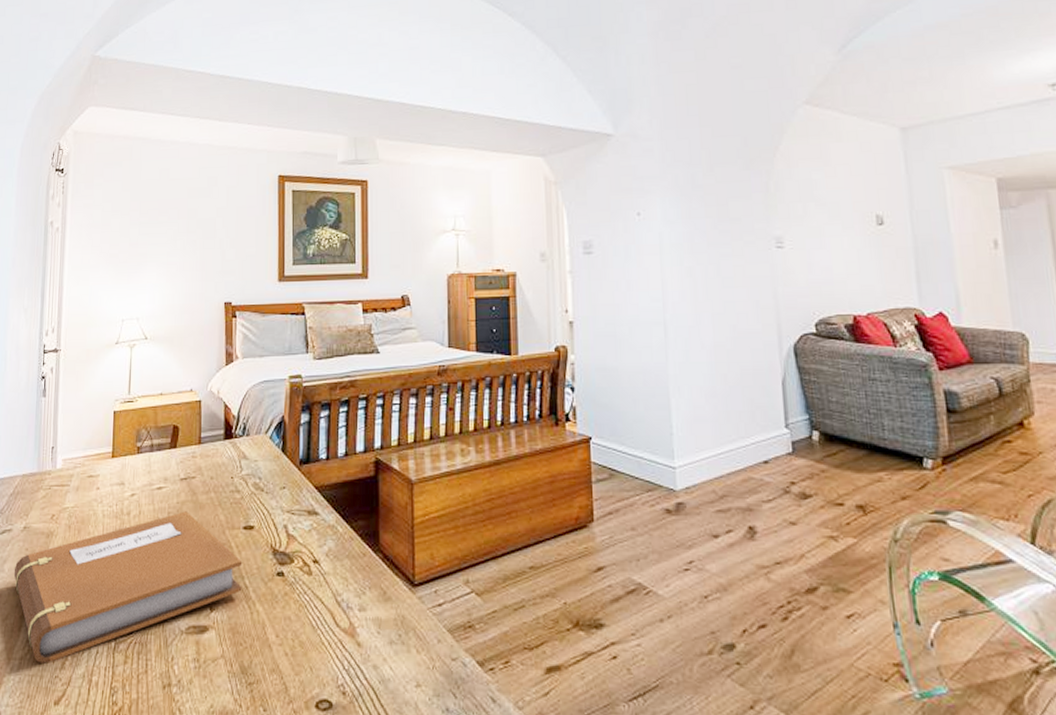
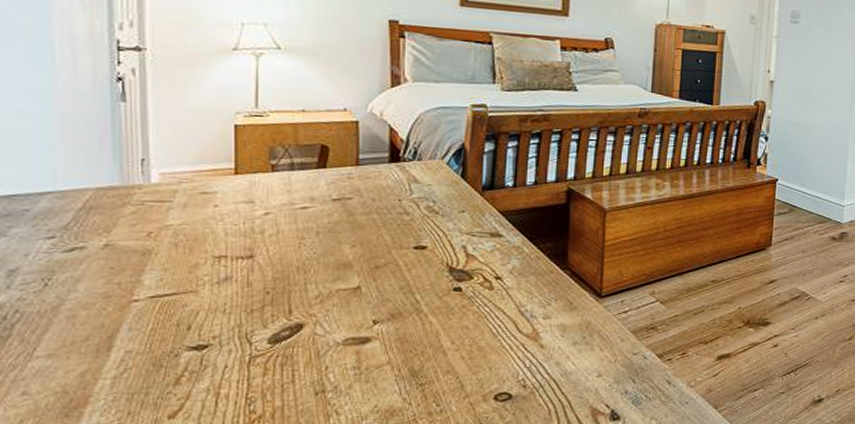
notebook: present [13,511,243,663] -> none [93,231,413,381]

